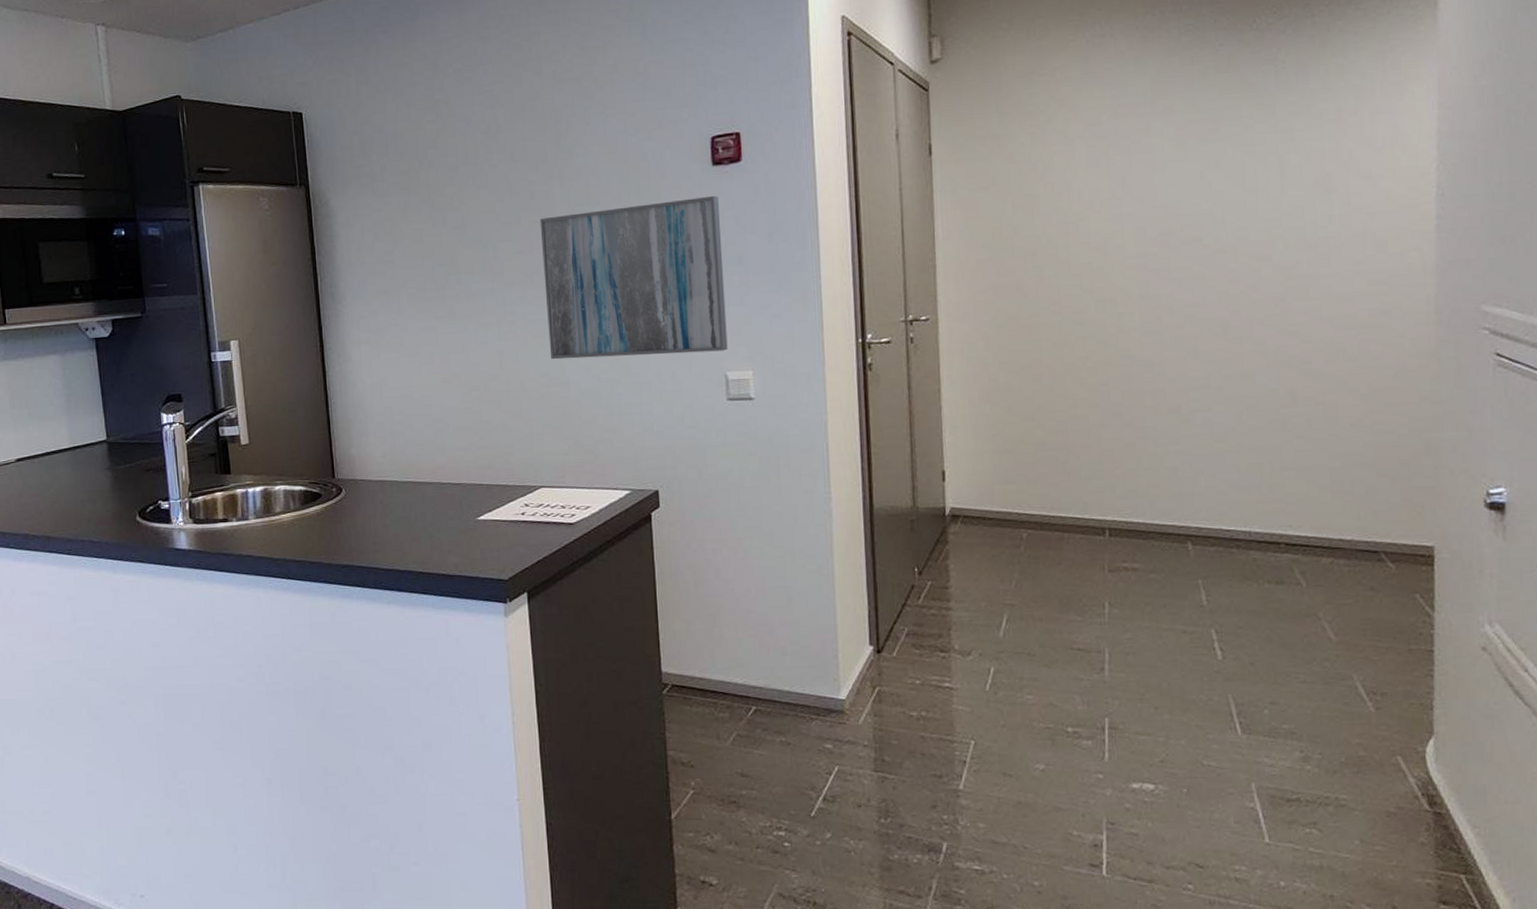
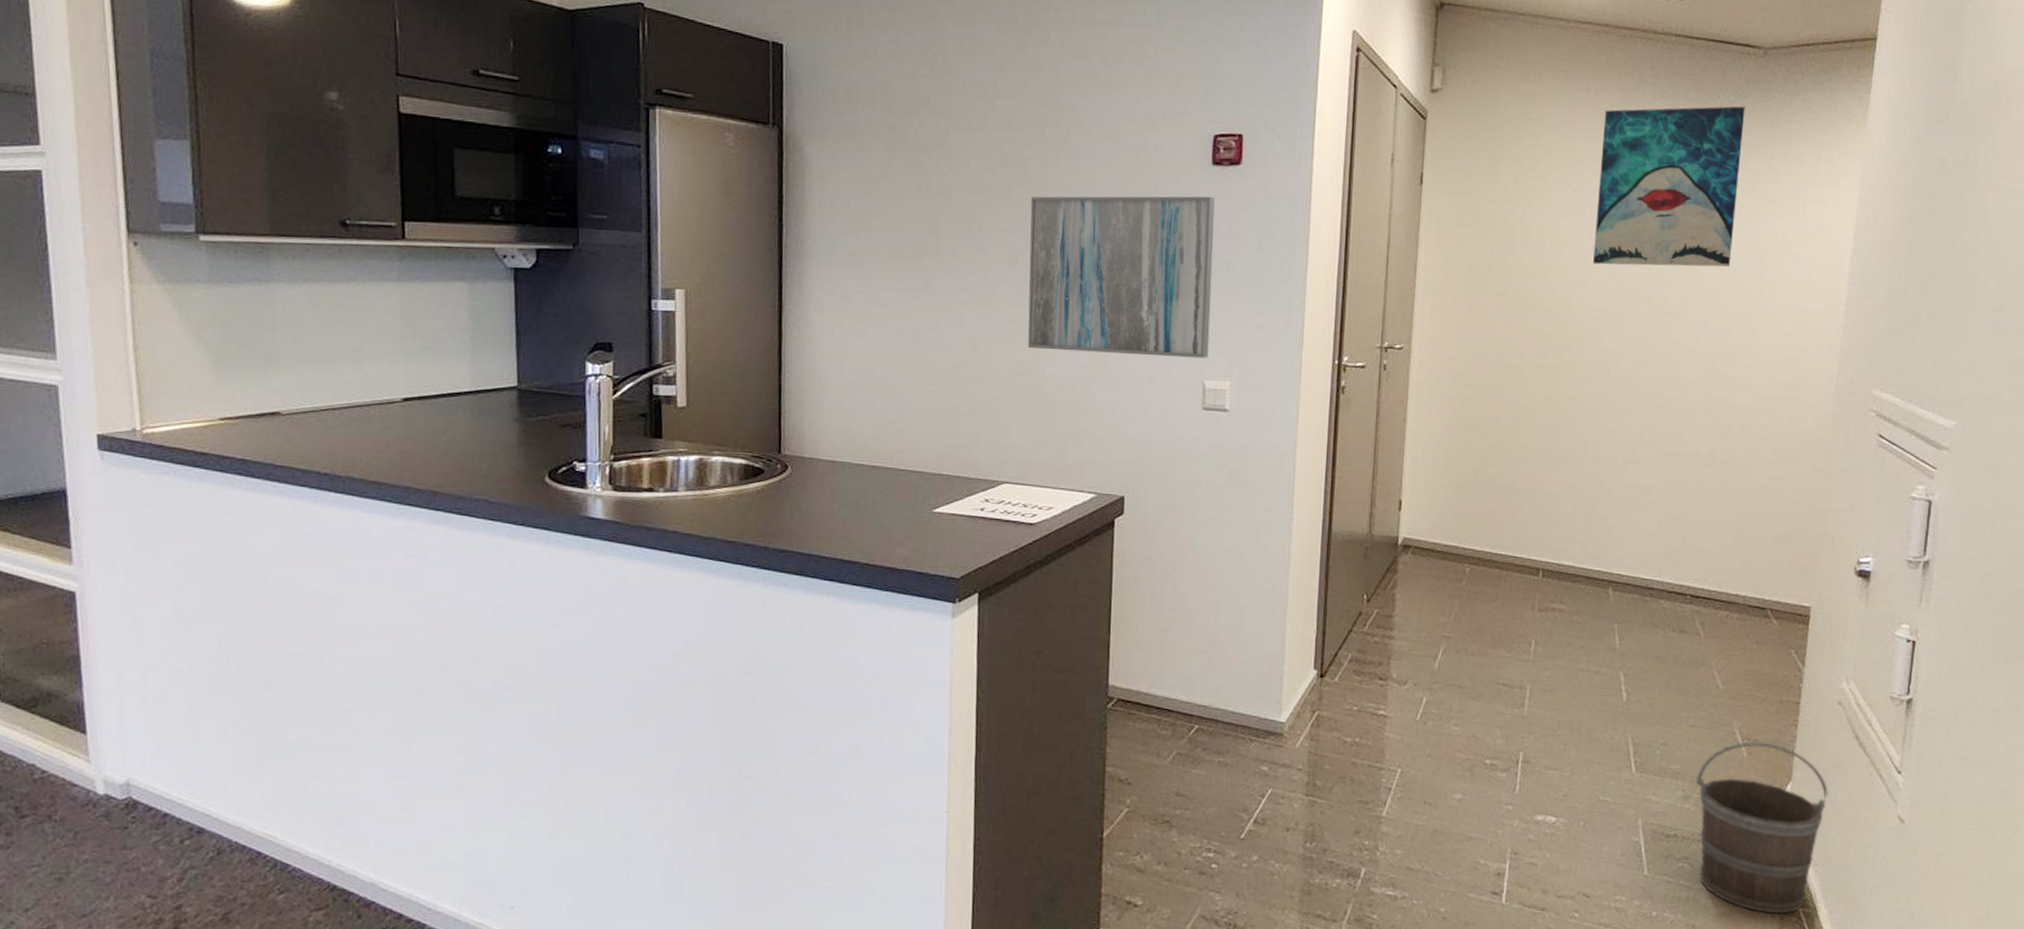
wall art: none [1124,26,1290,211] -> present [1592,106,1745,267]
bucket: none [1316,695,1483,882] -> present [1696,742,1829,914]

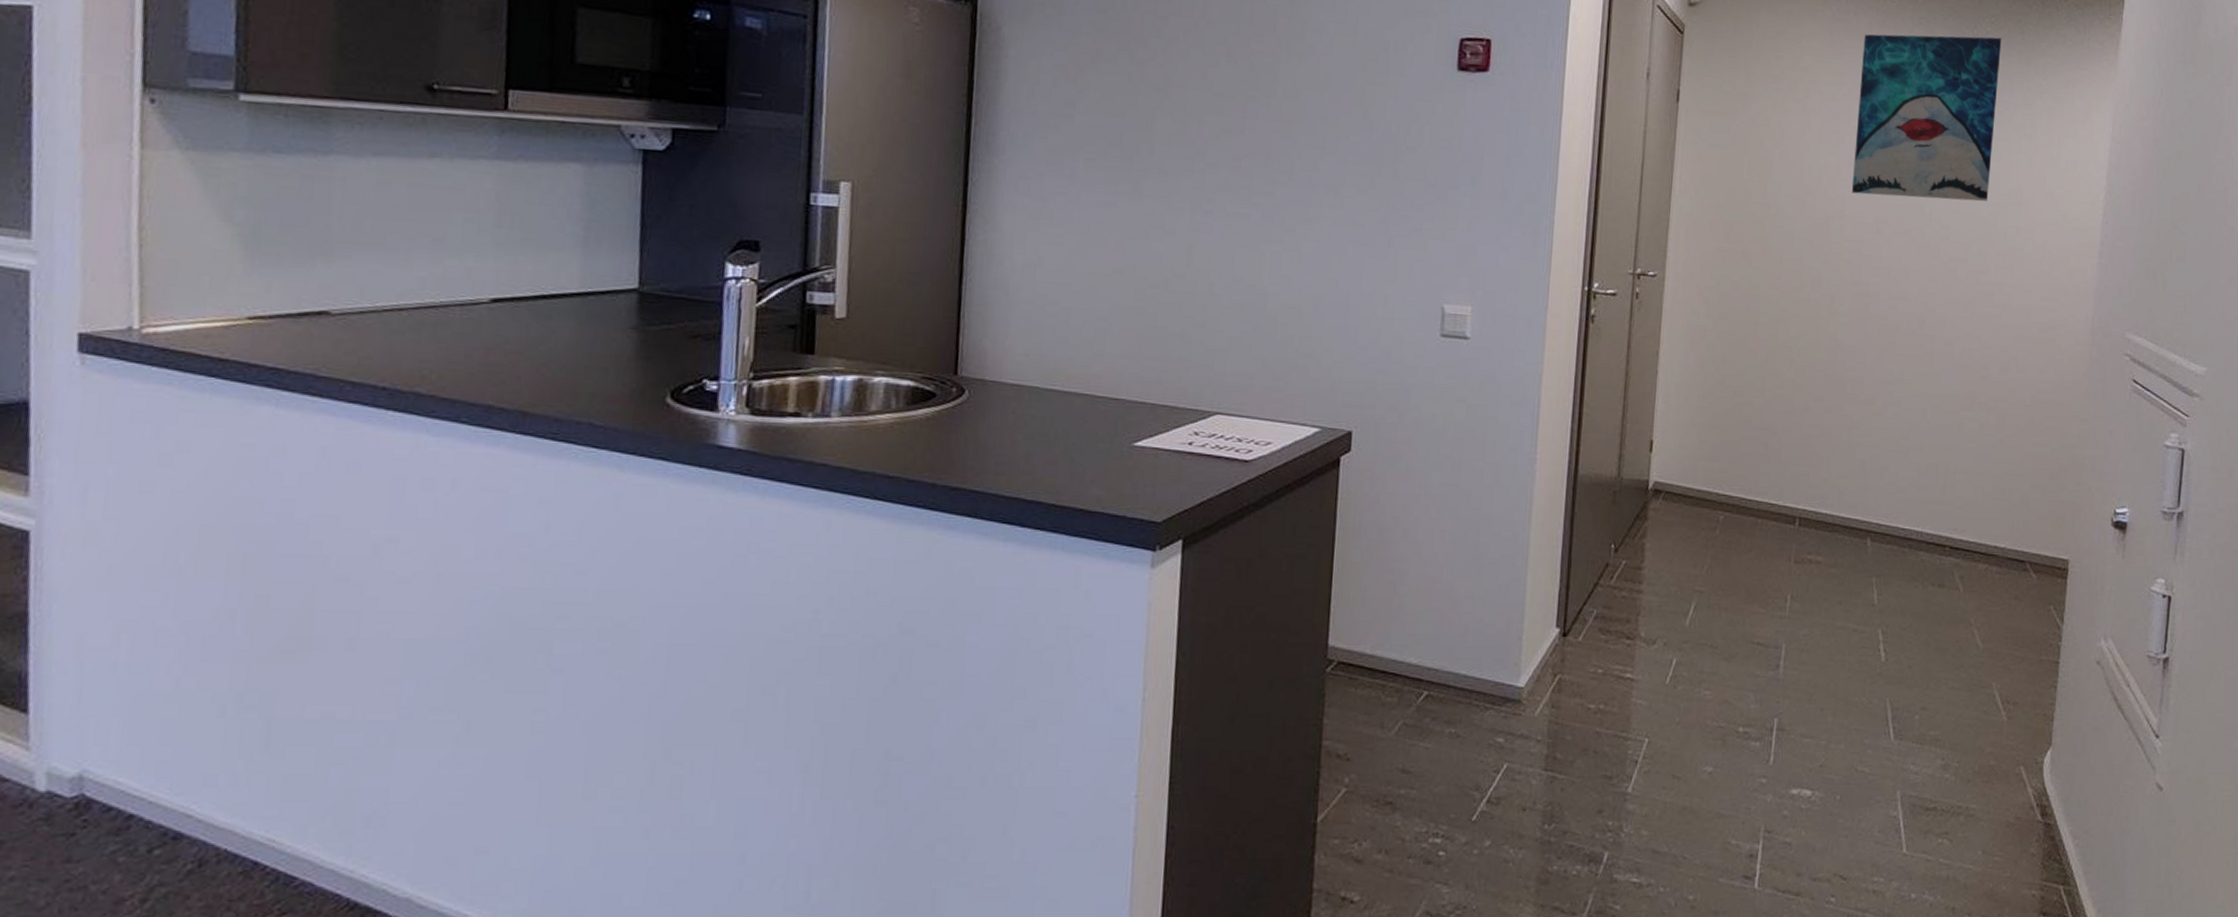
wall art: present [1027,196,1215,358] -> none [1248,95,1459,280]
bucket: present [1696,742,1829,914] -> none [1956,705,2088,893]

